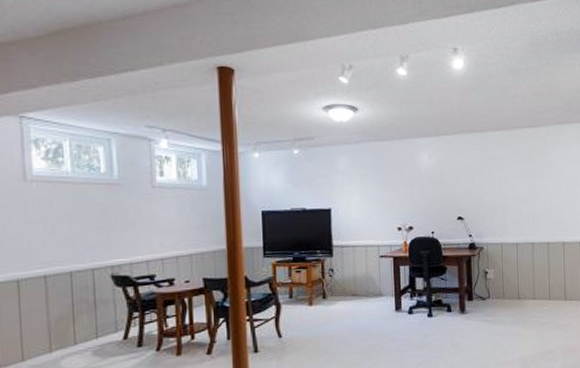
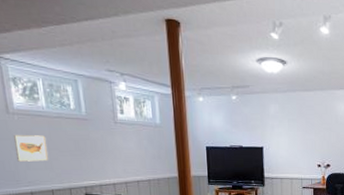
wall art: none [30,205,70,239] -> present [14,135,49,162]

